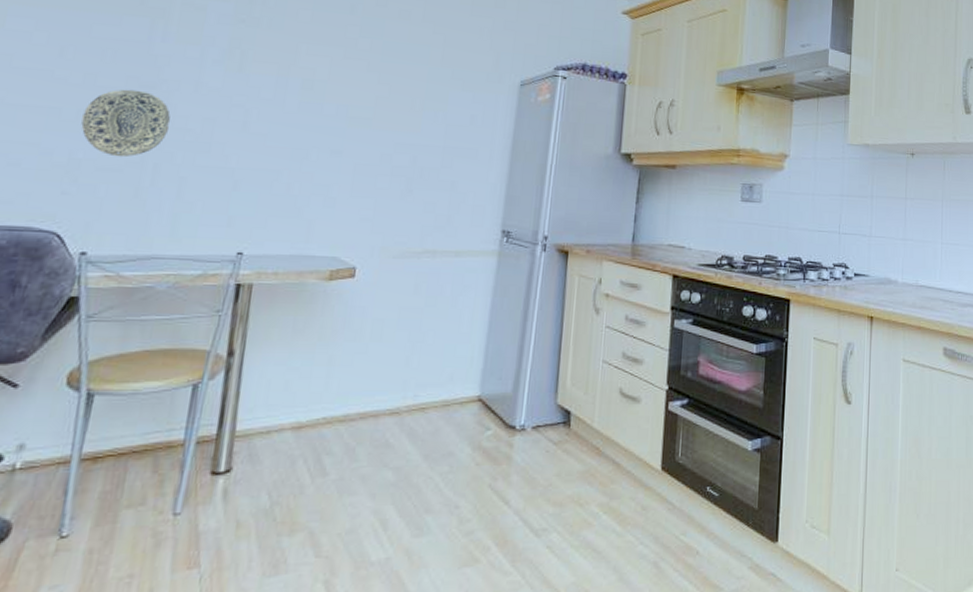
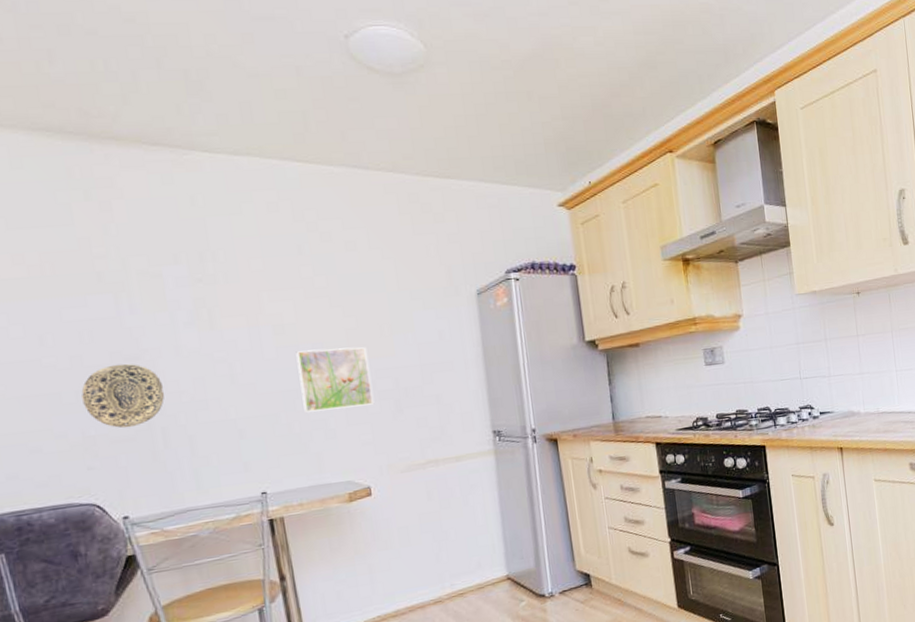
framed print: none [309,110,393,179] -> present [296,347,375,413]

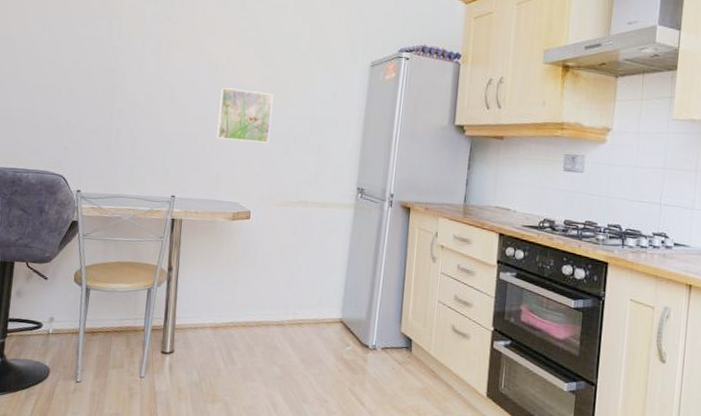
decorative plate: present [81,363,164,428] -> none [72,73,125,123]

